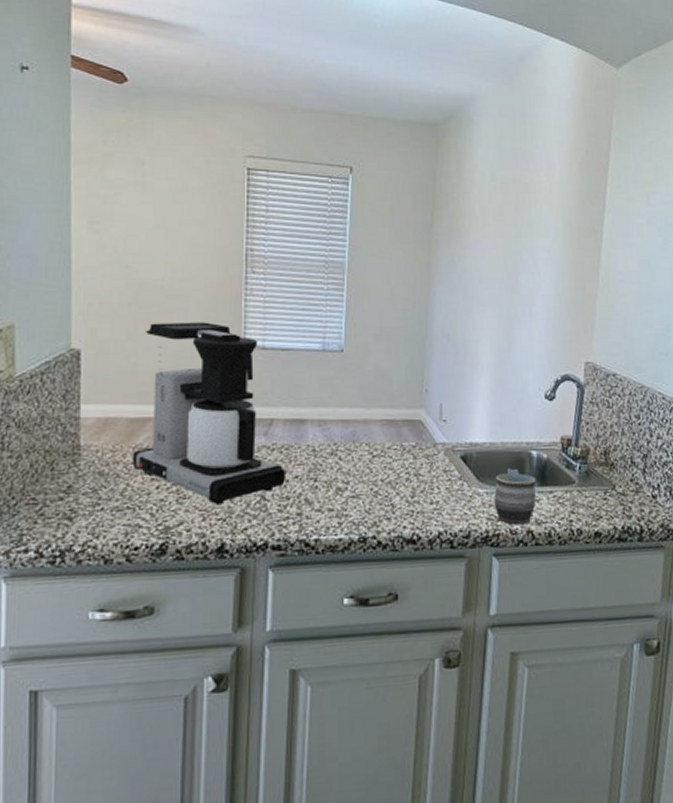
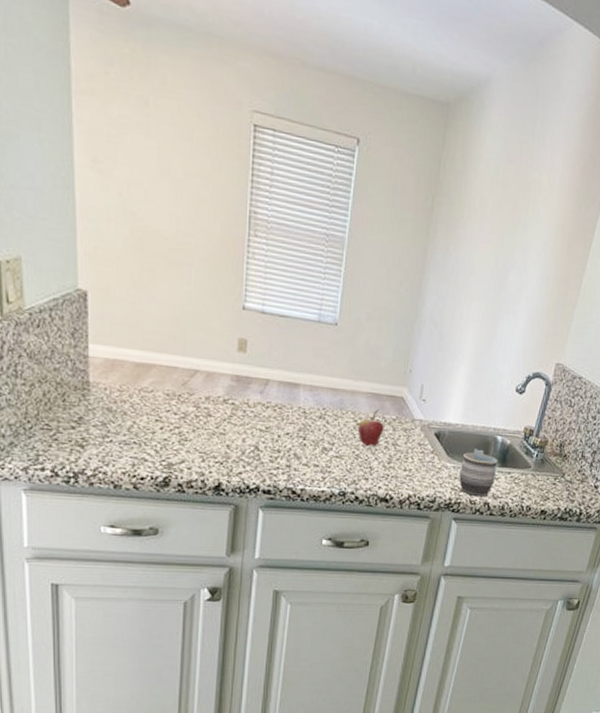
coffee maker: present [132,322,285,504] -> none [138,274,278,449]
fruit: none [374,436,403,480] -> present [357,408,384,446]

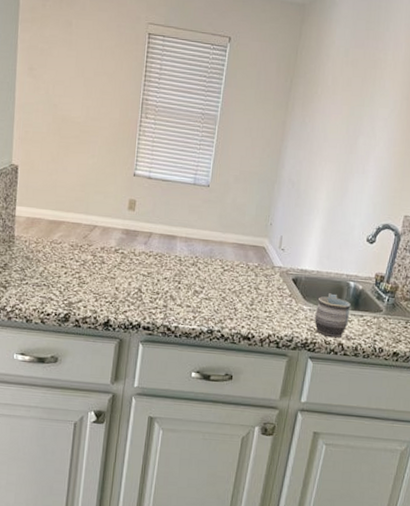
fruit: present [357,408,384,446] -> none [224,257,247,290]

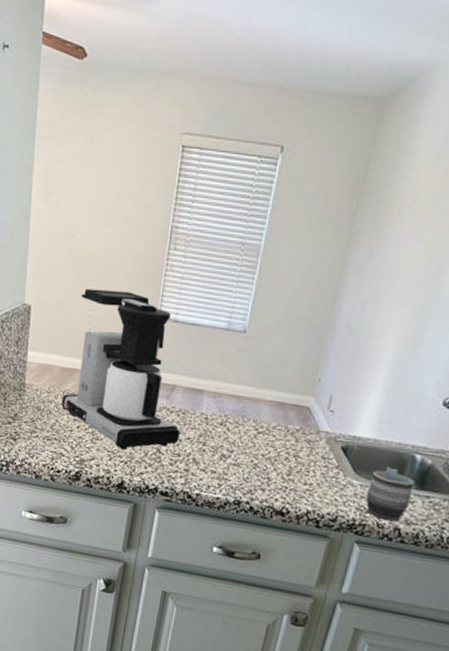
coffee maker: none [49,150,158,291] -> present [61,288,180,449]

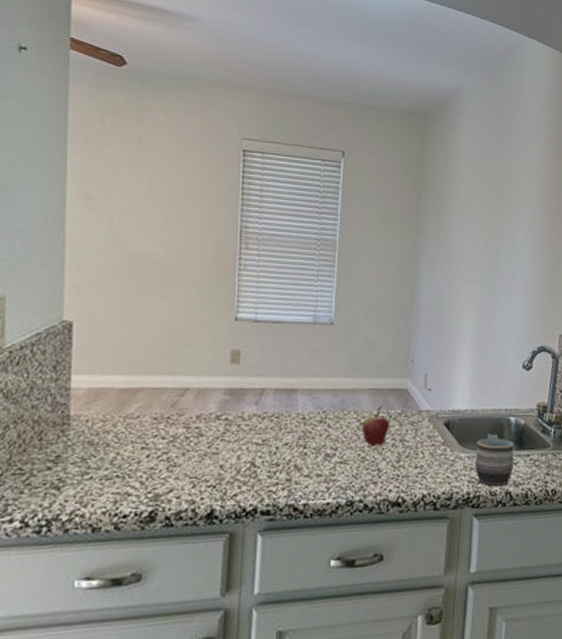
coffee maker: present [61,288,180,449] -> none [123,295,275,472]
fruit: none [258,417,286,457] -> present [361,404,390,446]

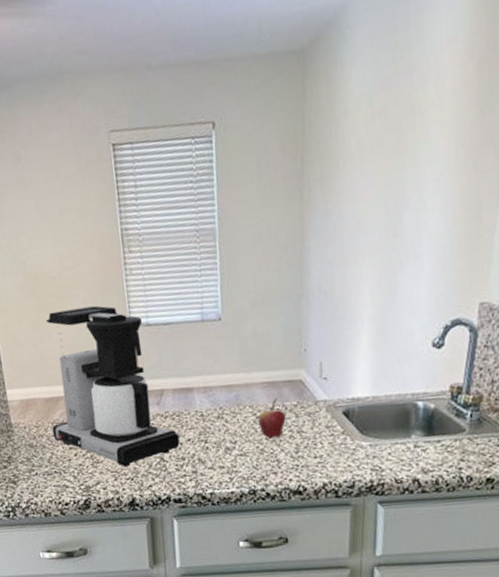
coffee maker: none [123,295,275,472] -> present [46,305,180,467]
mug: present [475,433,514,487] -> none [378,420,423,475]

